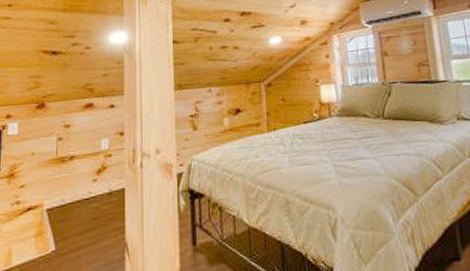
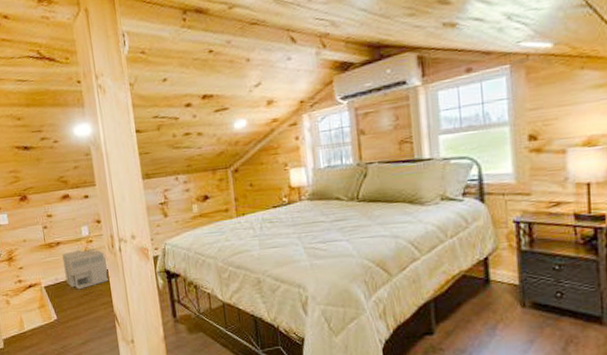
architectural model: none [74,163,126,213] -> present [62,248,110,290]

